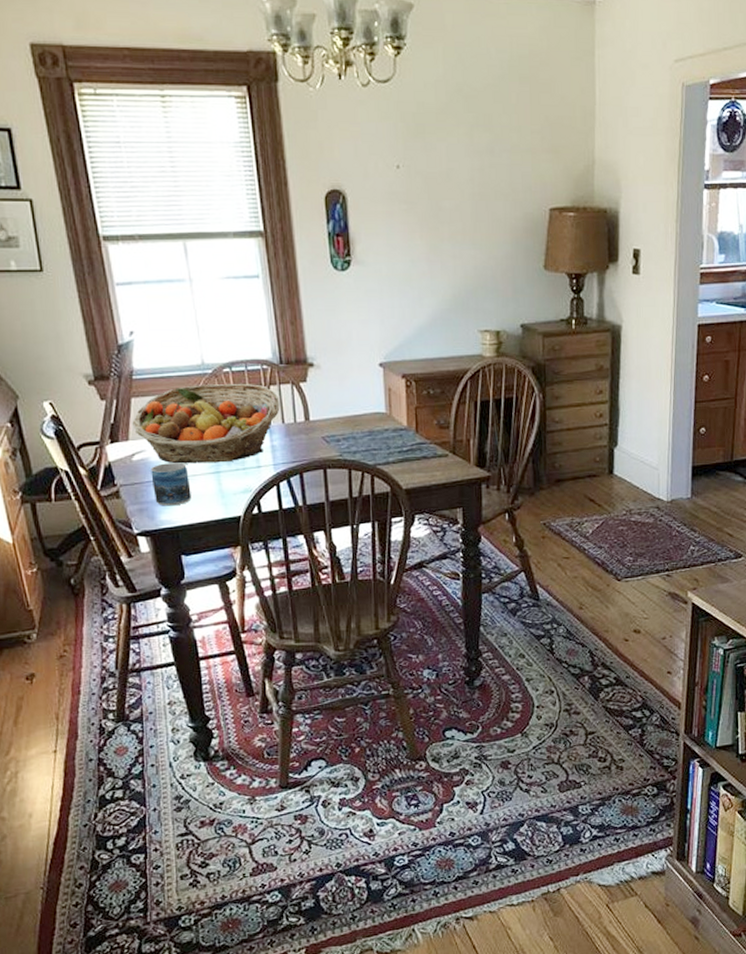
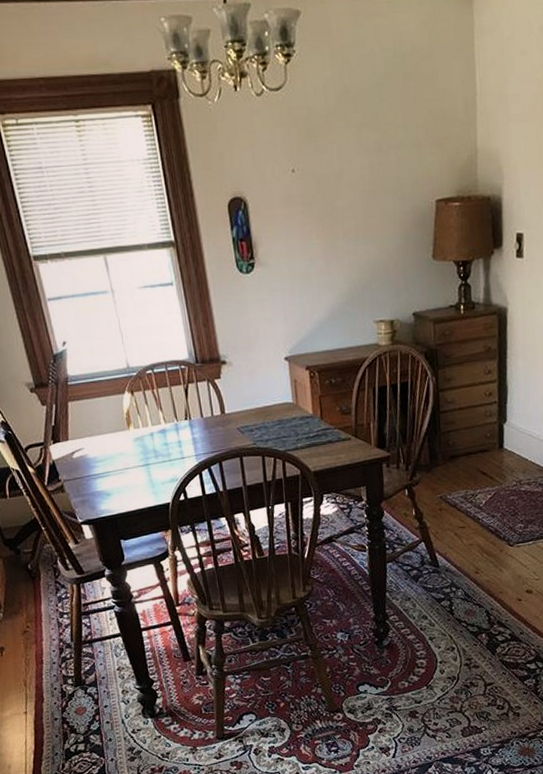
fruit basket: present [132,383,280,464] -> none [70,383,199,459]
mug: present [151,463,191,506] -> none [89,458,126,497]

